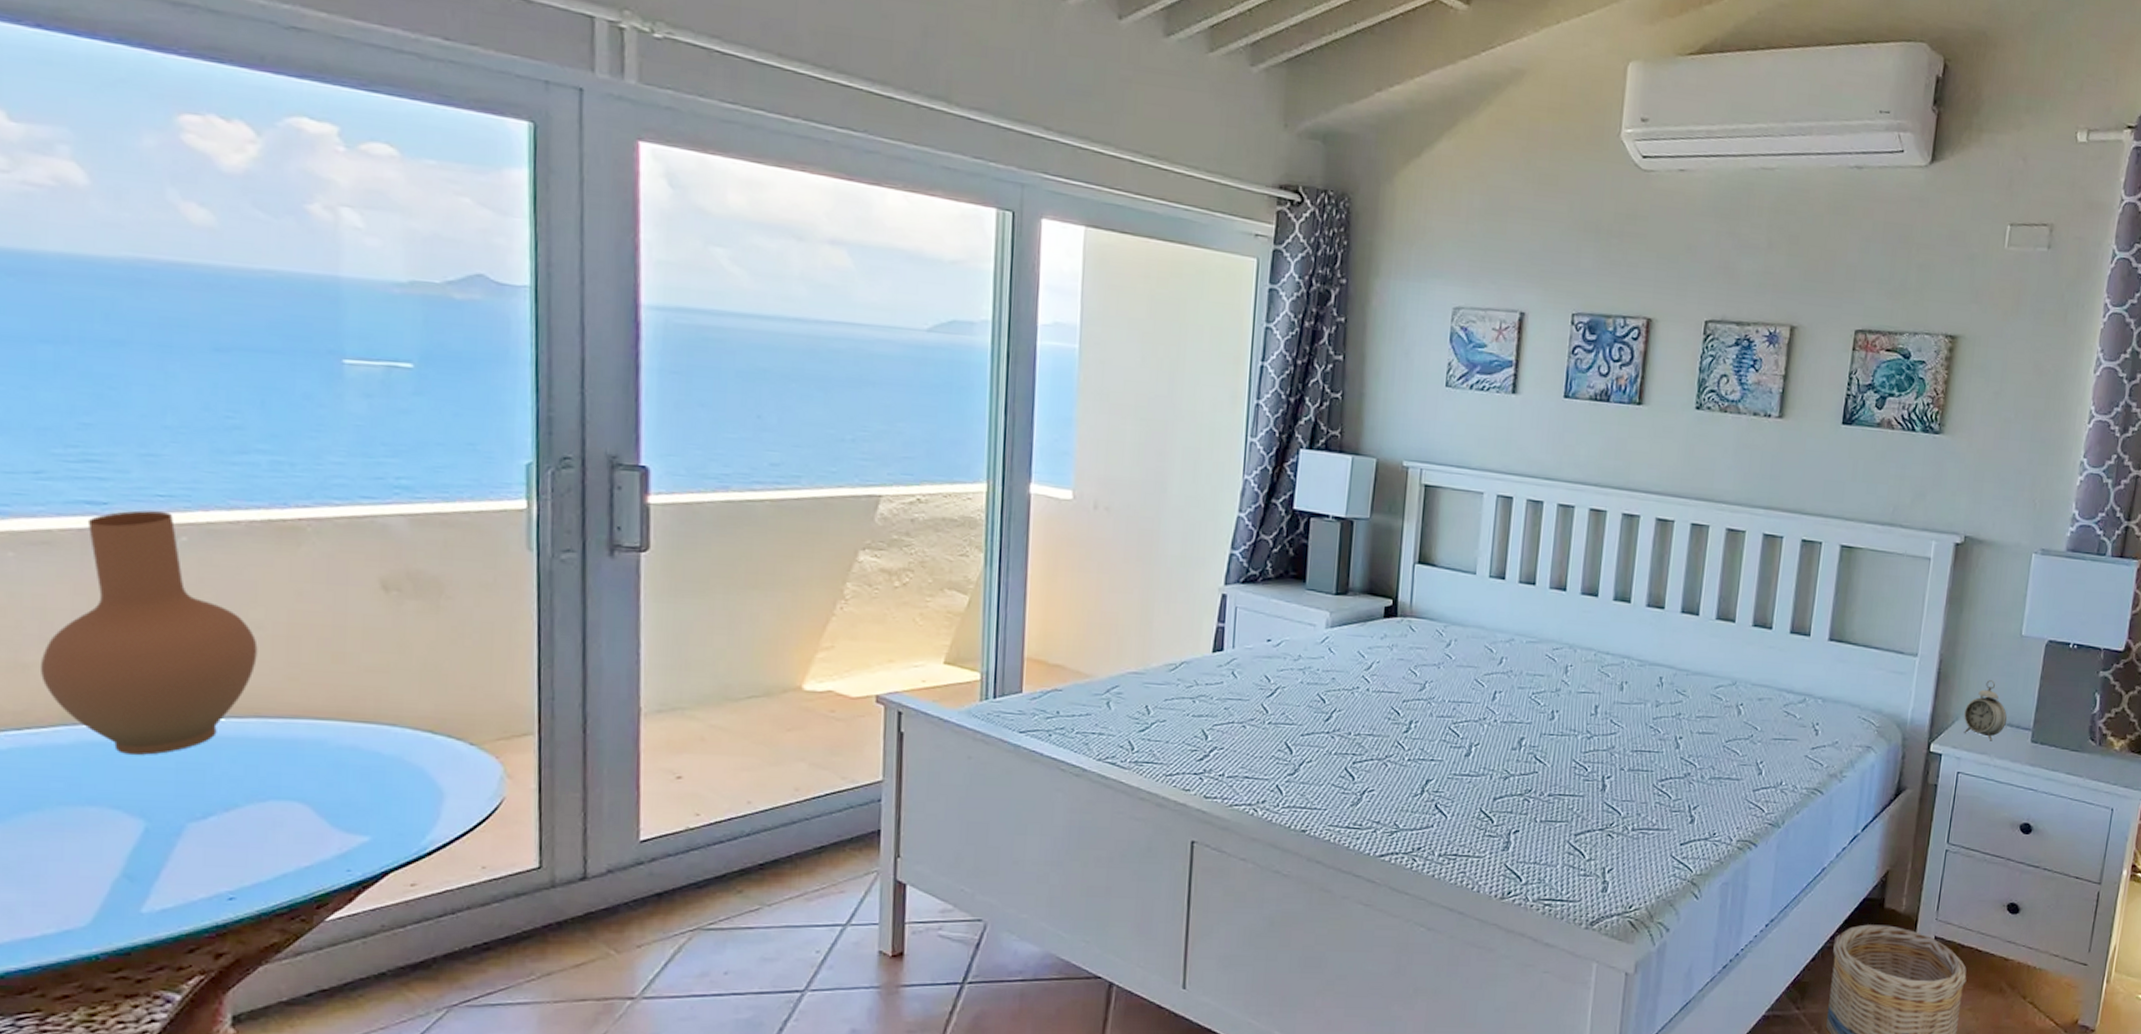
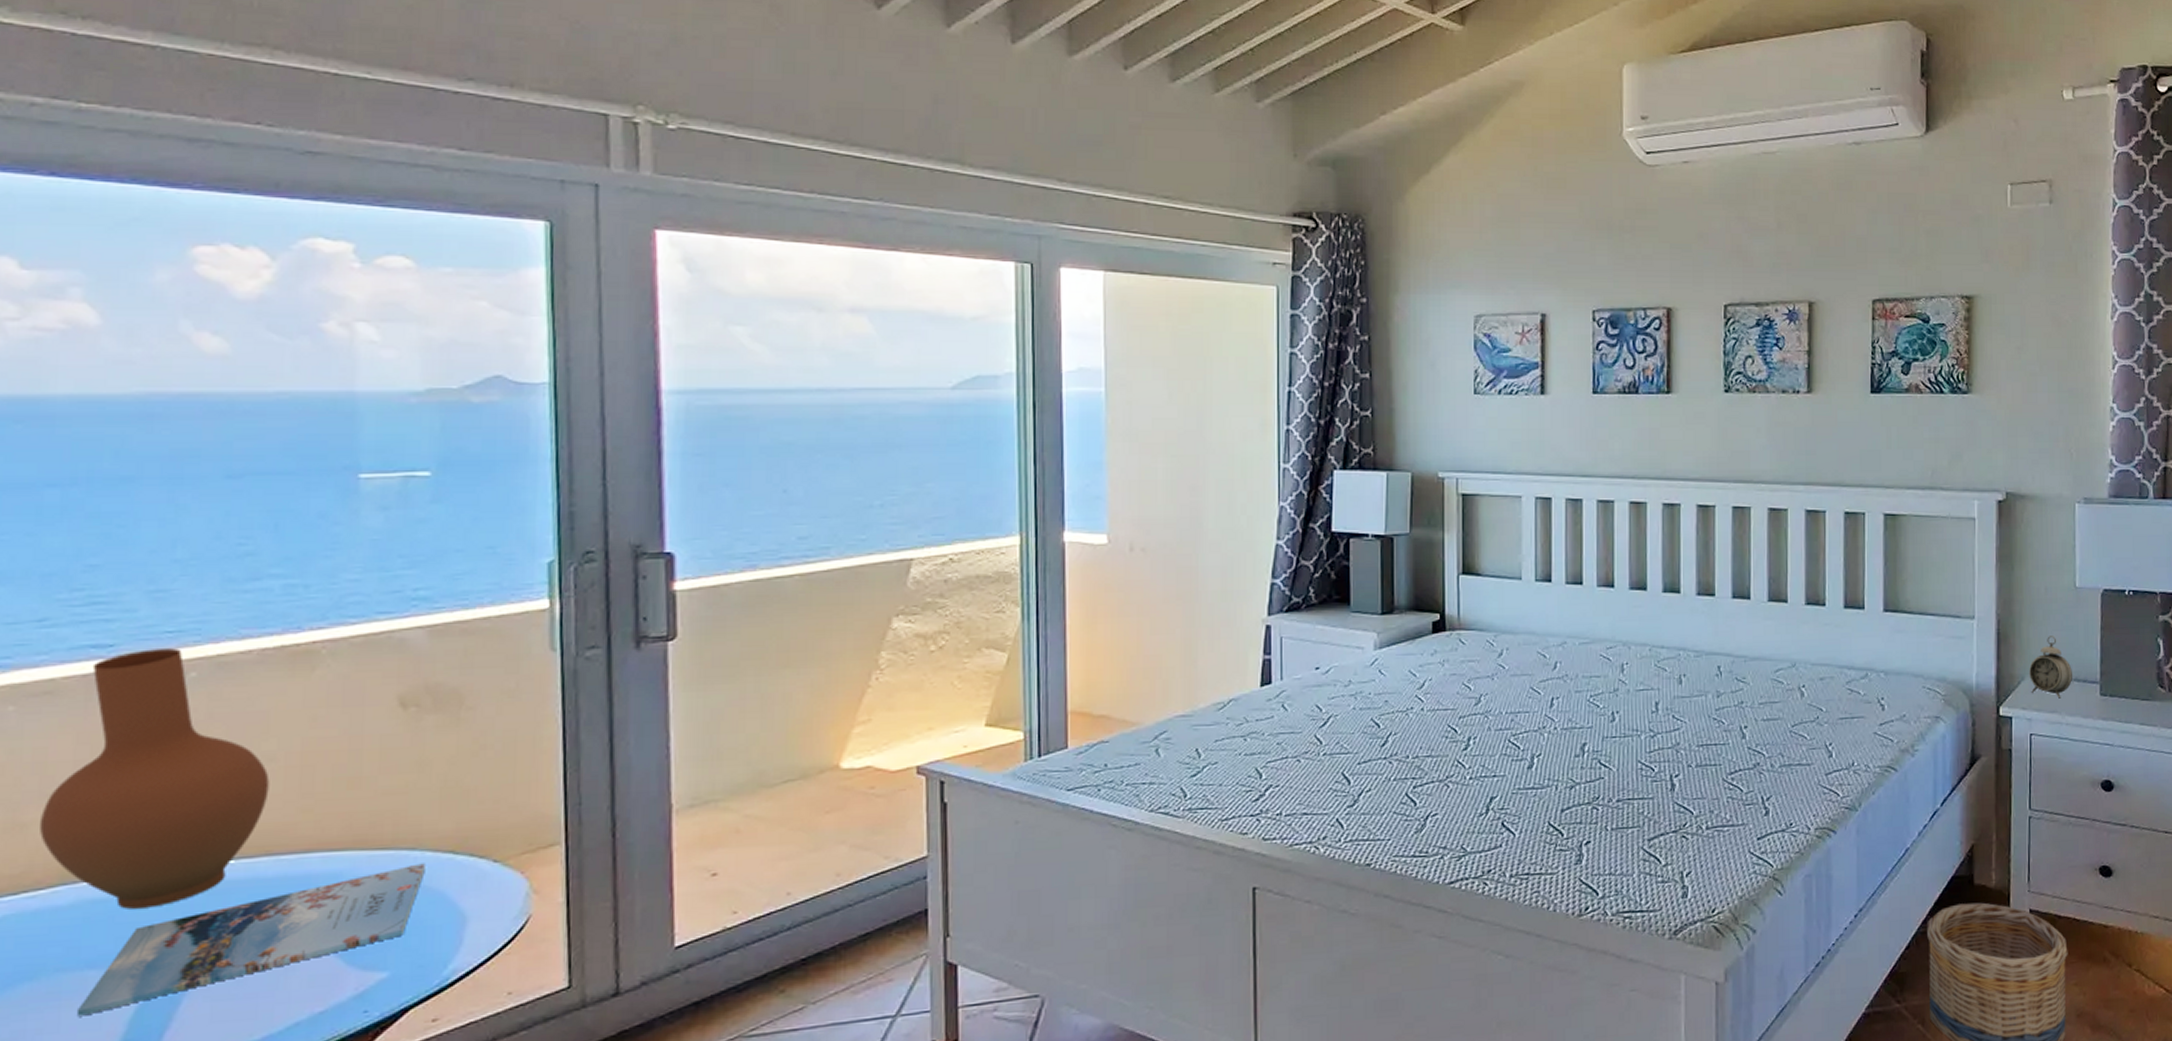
magazine: none [80,739,406,848] -> present [78,863,425,1016]

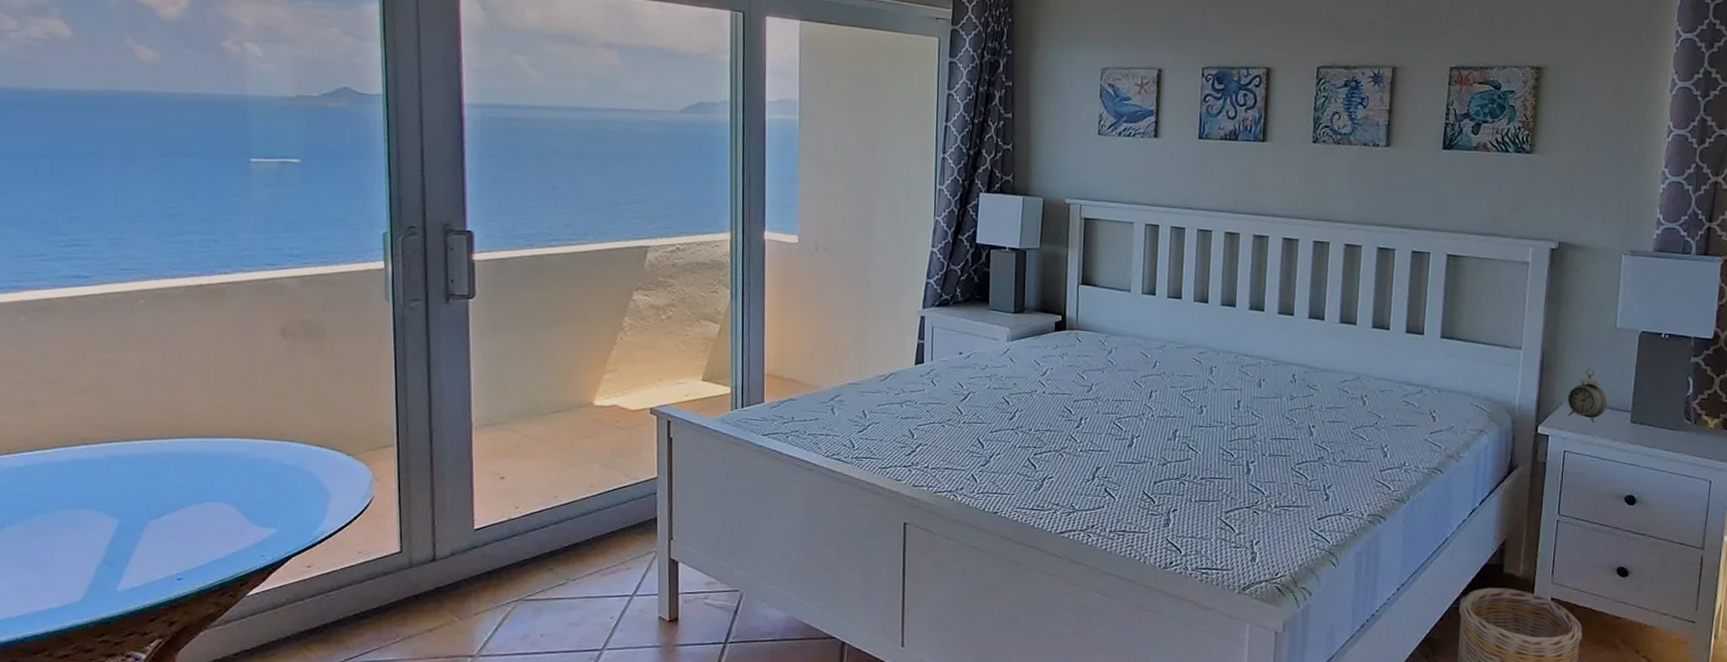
vase: present [38,648,270,909] -> none [44,281,194,469]
magazine: present [78,863,425,1016] -> none [74,452,301,541]

